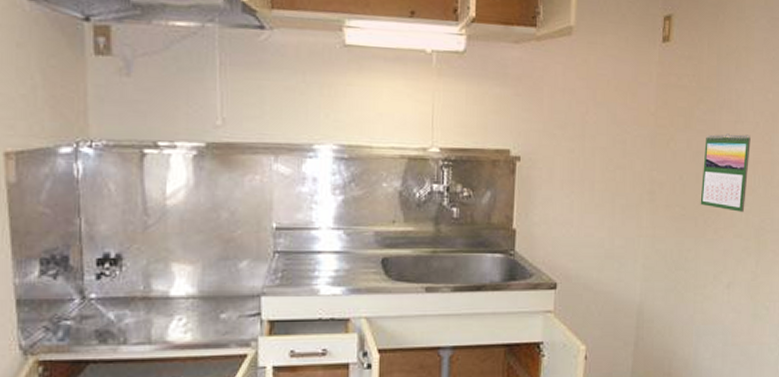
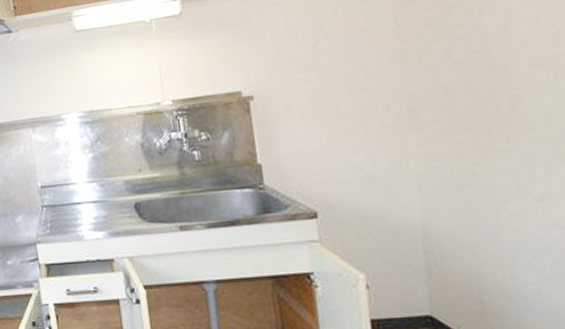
calendar: present [700,133,751,212] -> none [468,30,543,115]

